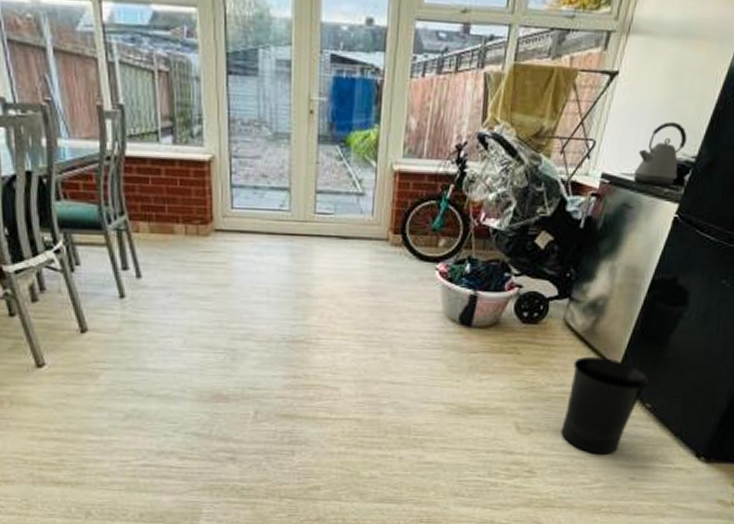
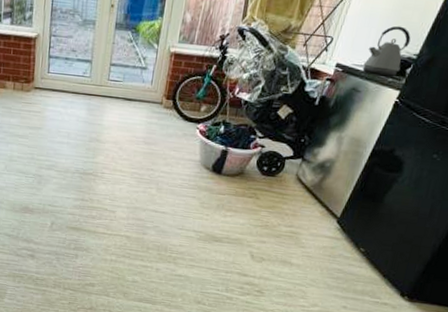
waste bin: present [561,356,649,455] -> none [287,205,365,286]

